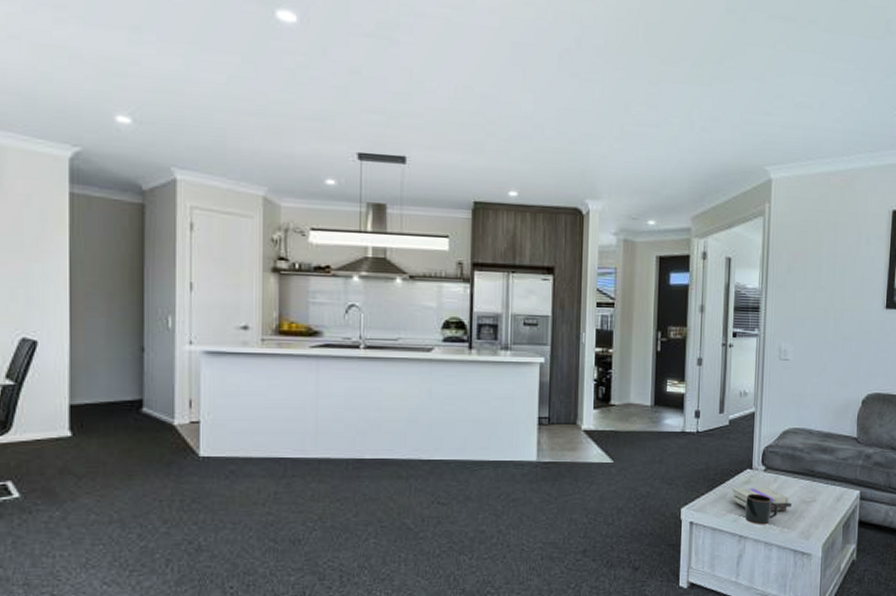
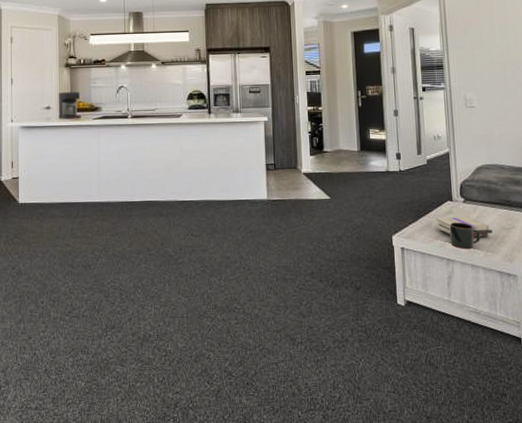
coffee maker: none [260,307,293,346] -> present [58,92,81,120]

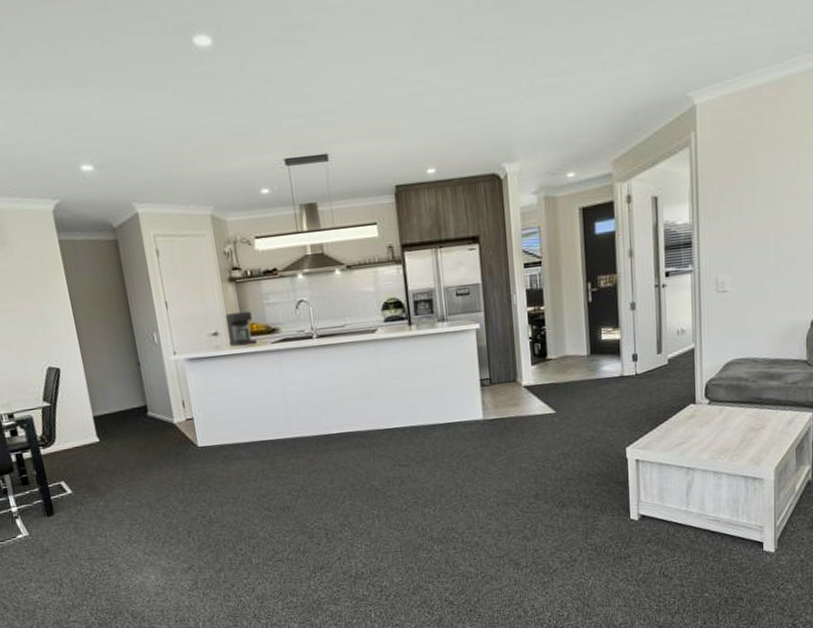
books: present [437,217,492,238] -> none [677,419,739,442]
mug: present [449,222,480,250] -> none [690,426,725,457]

